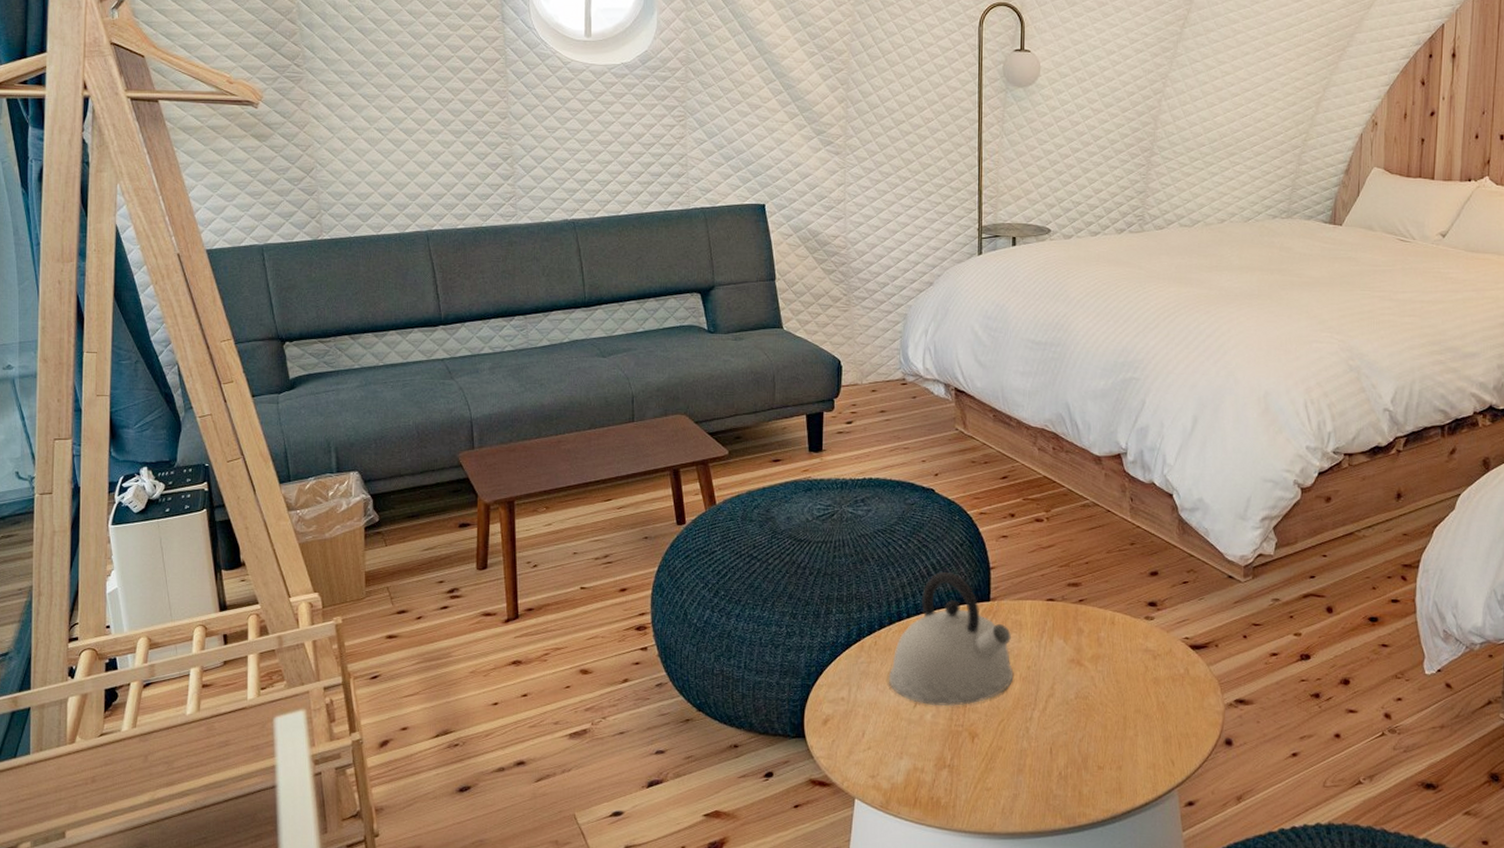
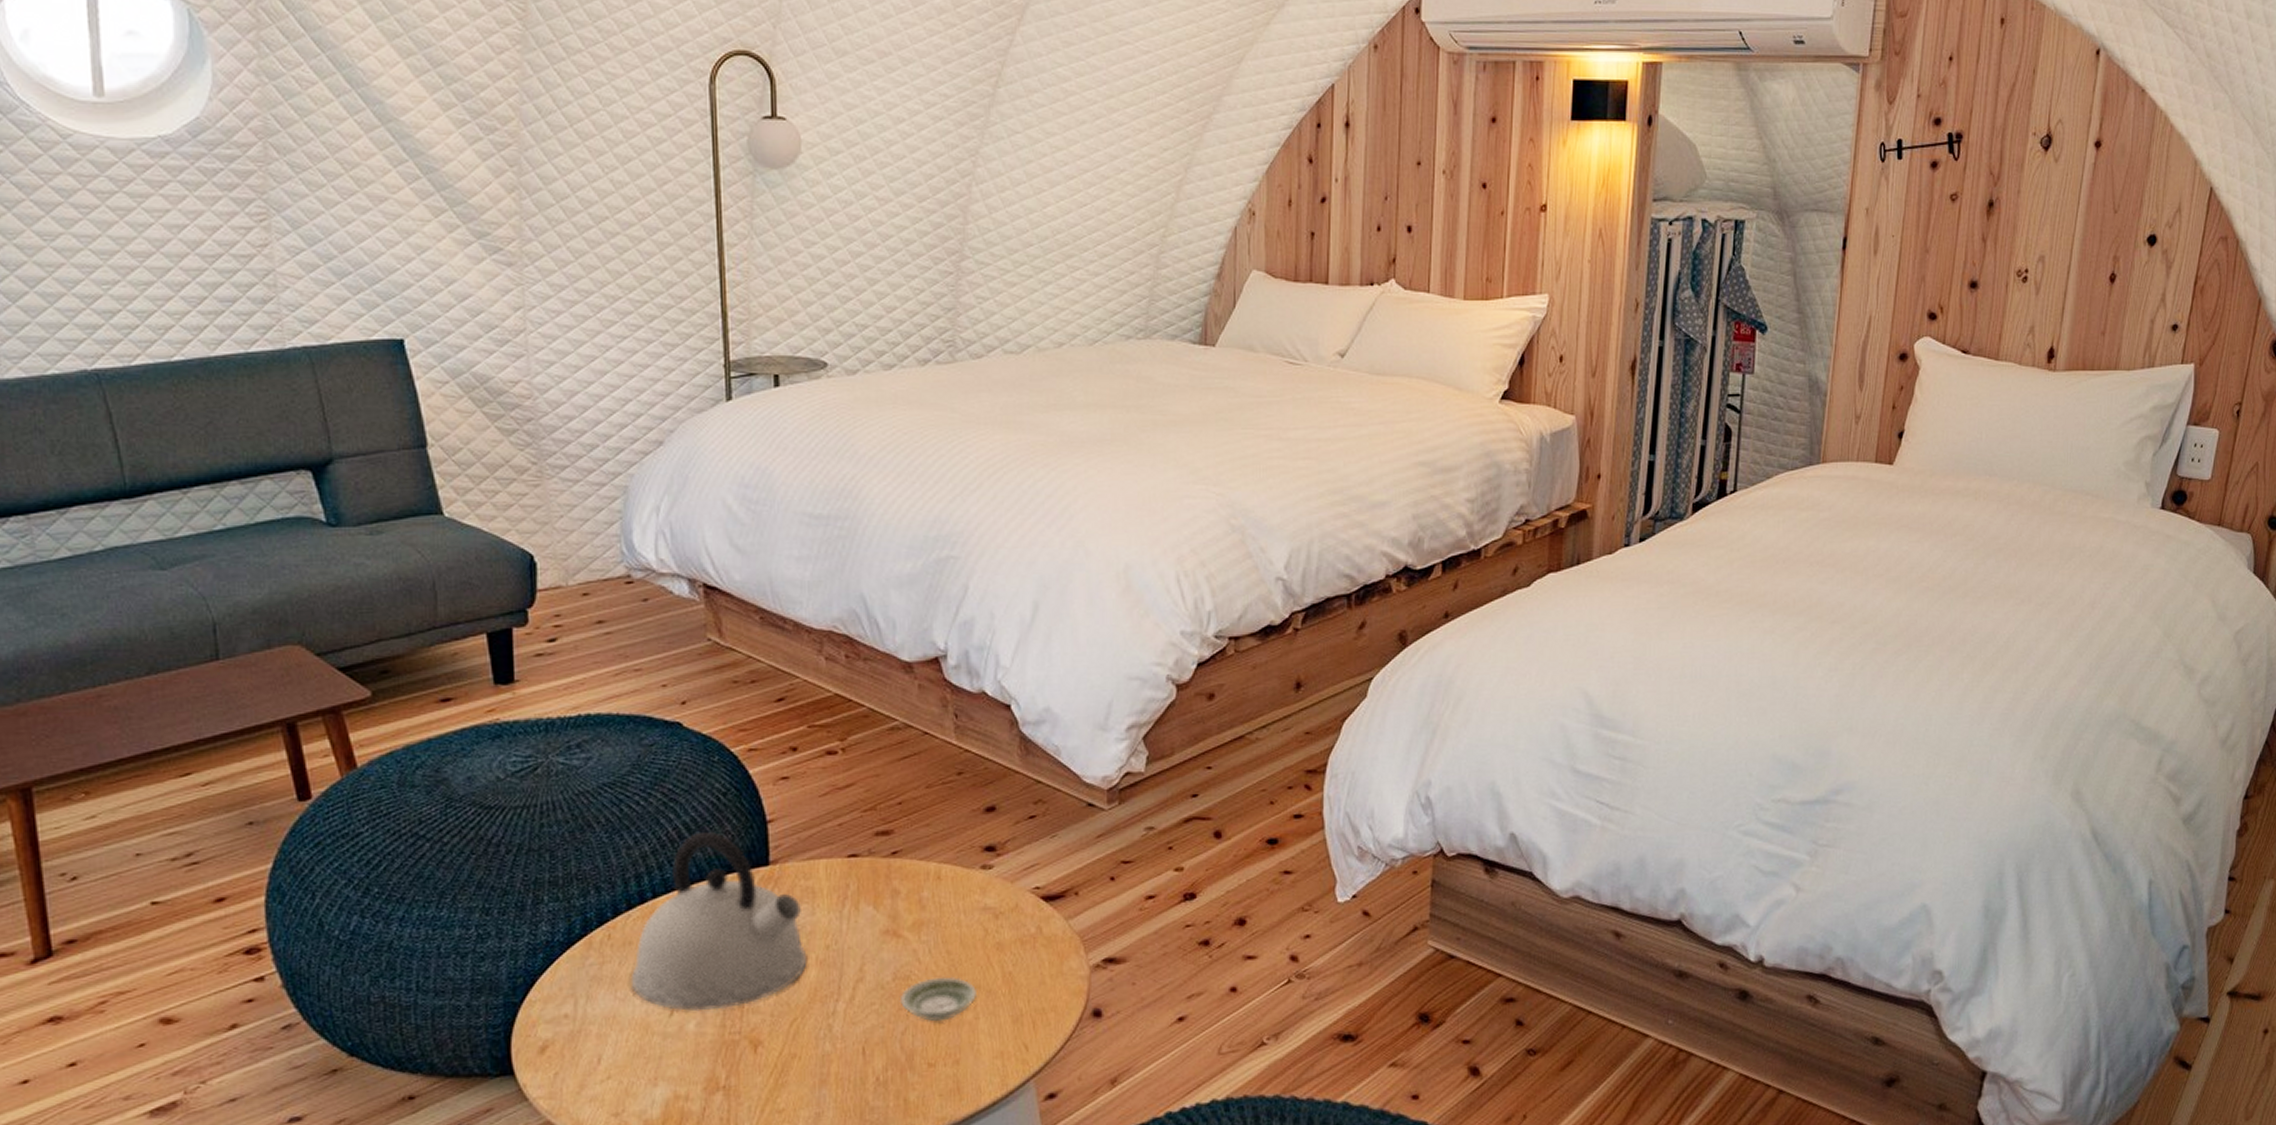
saucer: none [1079,700,1138,735] -> present [899,976,978,1022]

